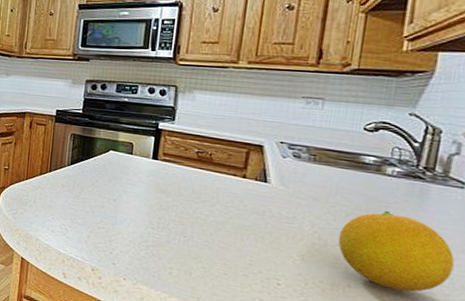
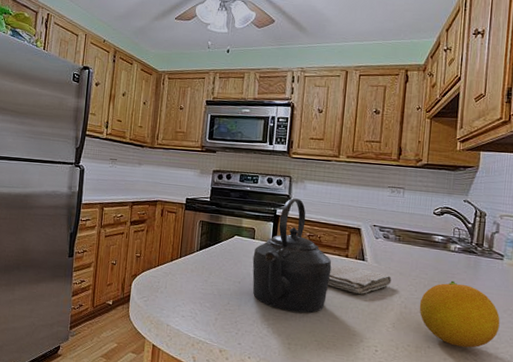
kettle: none [129,110,225,237] -> present [252,198,332,313]
washcloth: none [219,187,302,220] -> present [328,265,392,294]

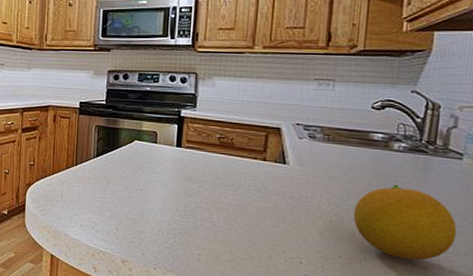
kettle: present [252,198,332,313] -> none [155,97,247,222]
washcloth: present [328,265,392,294] -> none [242,170,319,201]

